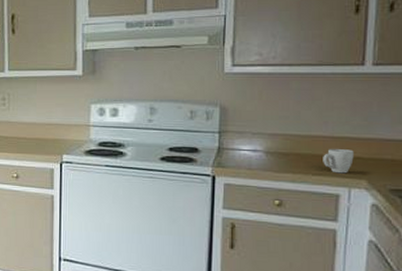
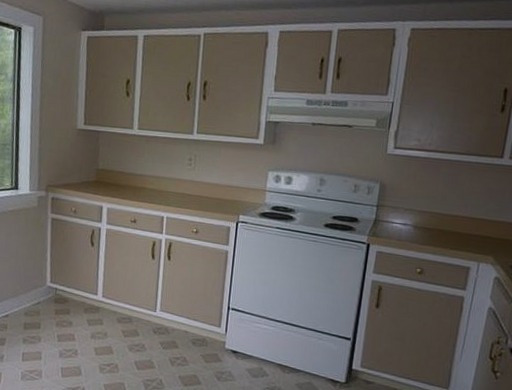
mug: present [323,148,354,174] -> none [460,227,486,250]

